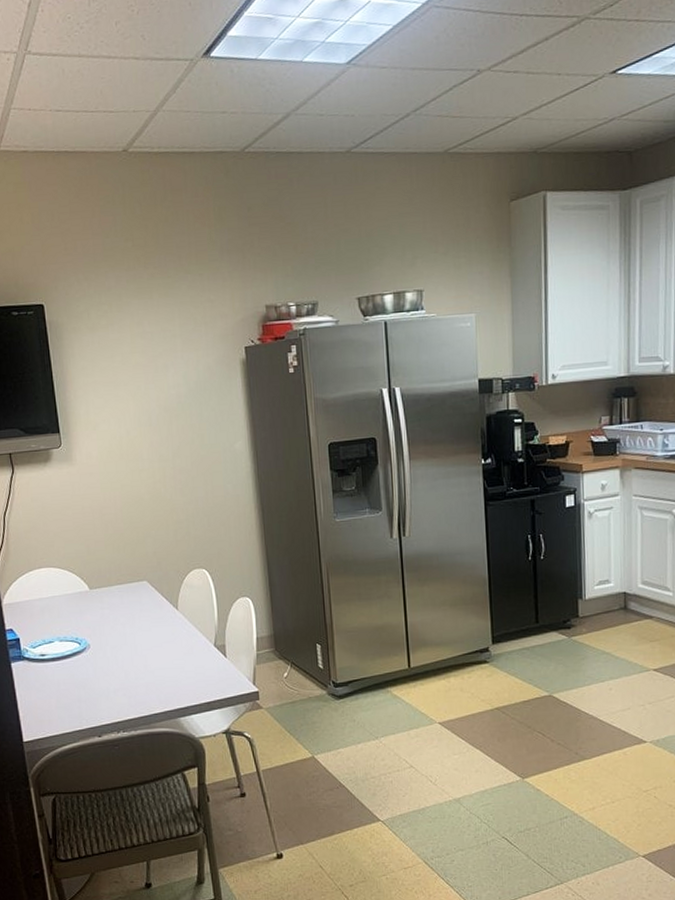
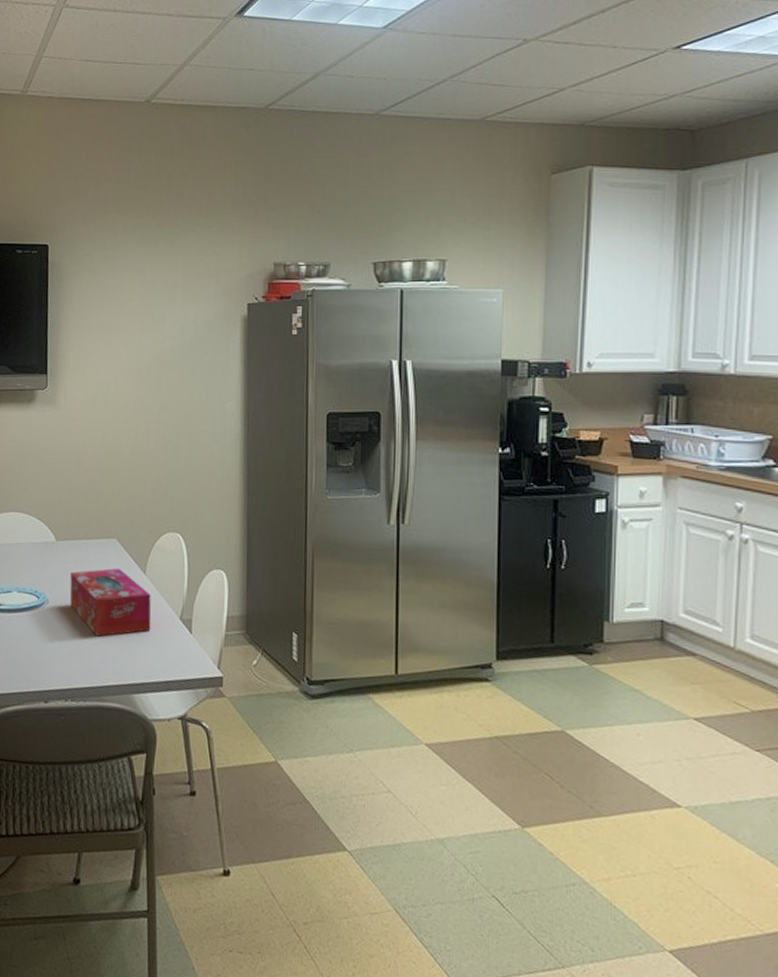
tissue box: none [107,607,189,671] -> present [70,568,151,637]

